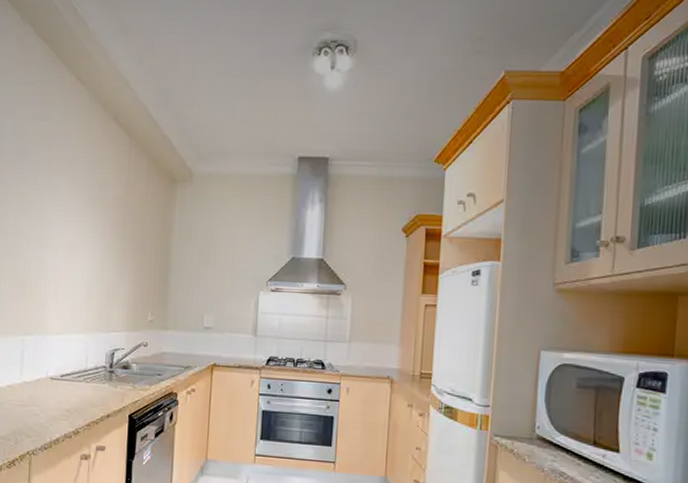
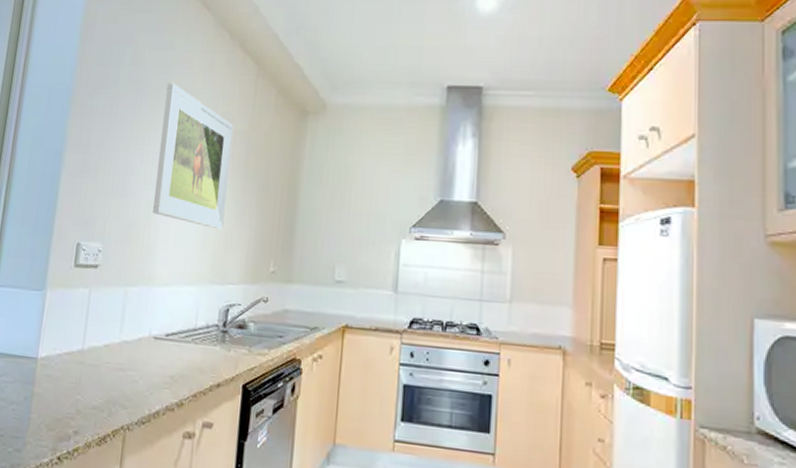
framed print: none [43,153,111,286] -> present [153,83,233,230]

